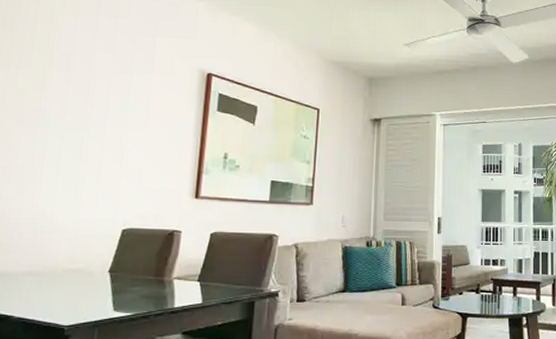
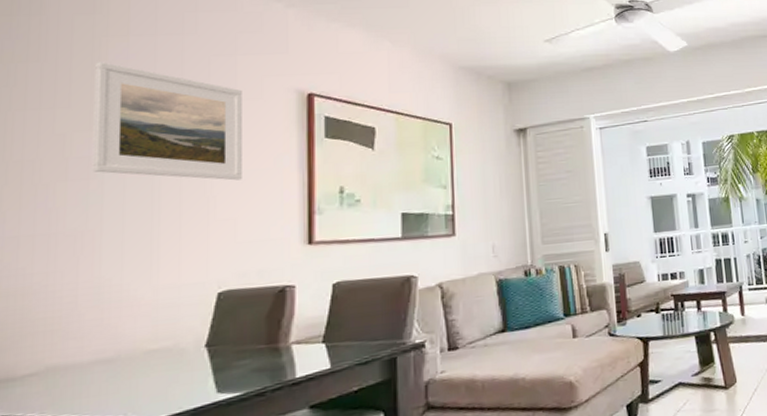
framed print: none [40,34,158,140] -> present [92,62,242,181]

